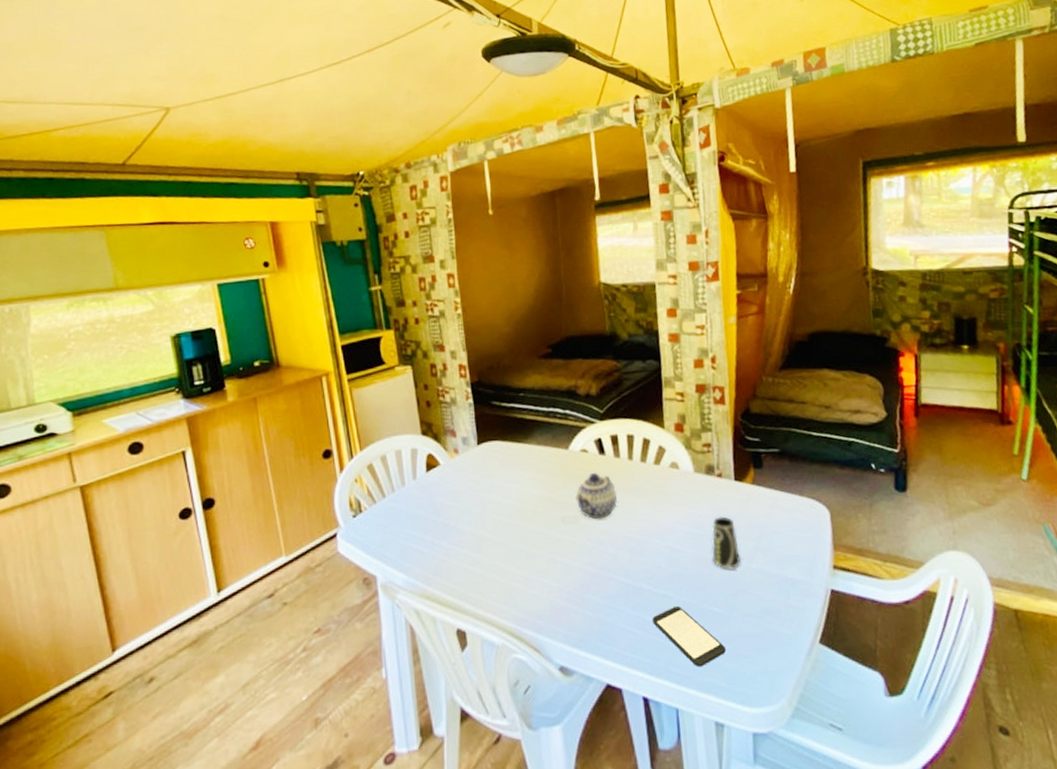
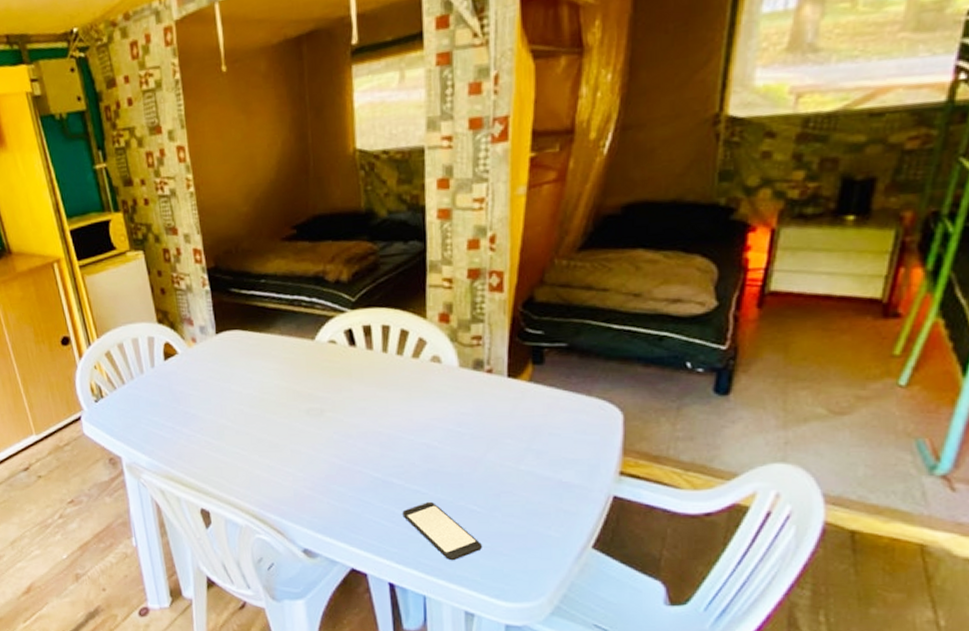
teapot: present [575,473,617,520] -> none [322,365,368,413]
cup: present [712,516,742,569] -> none [474,415,508,469]

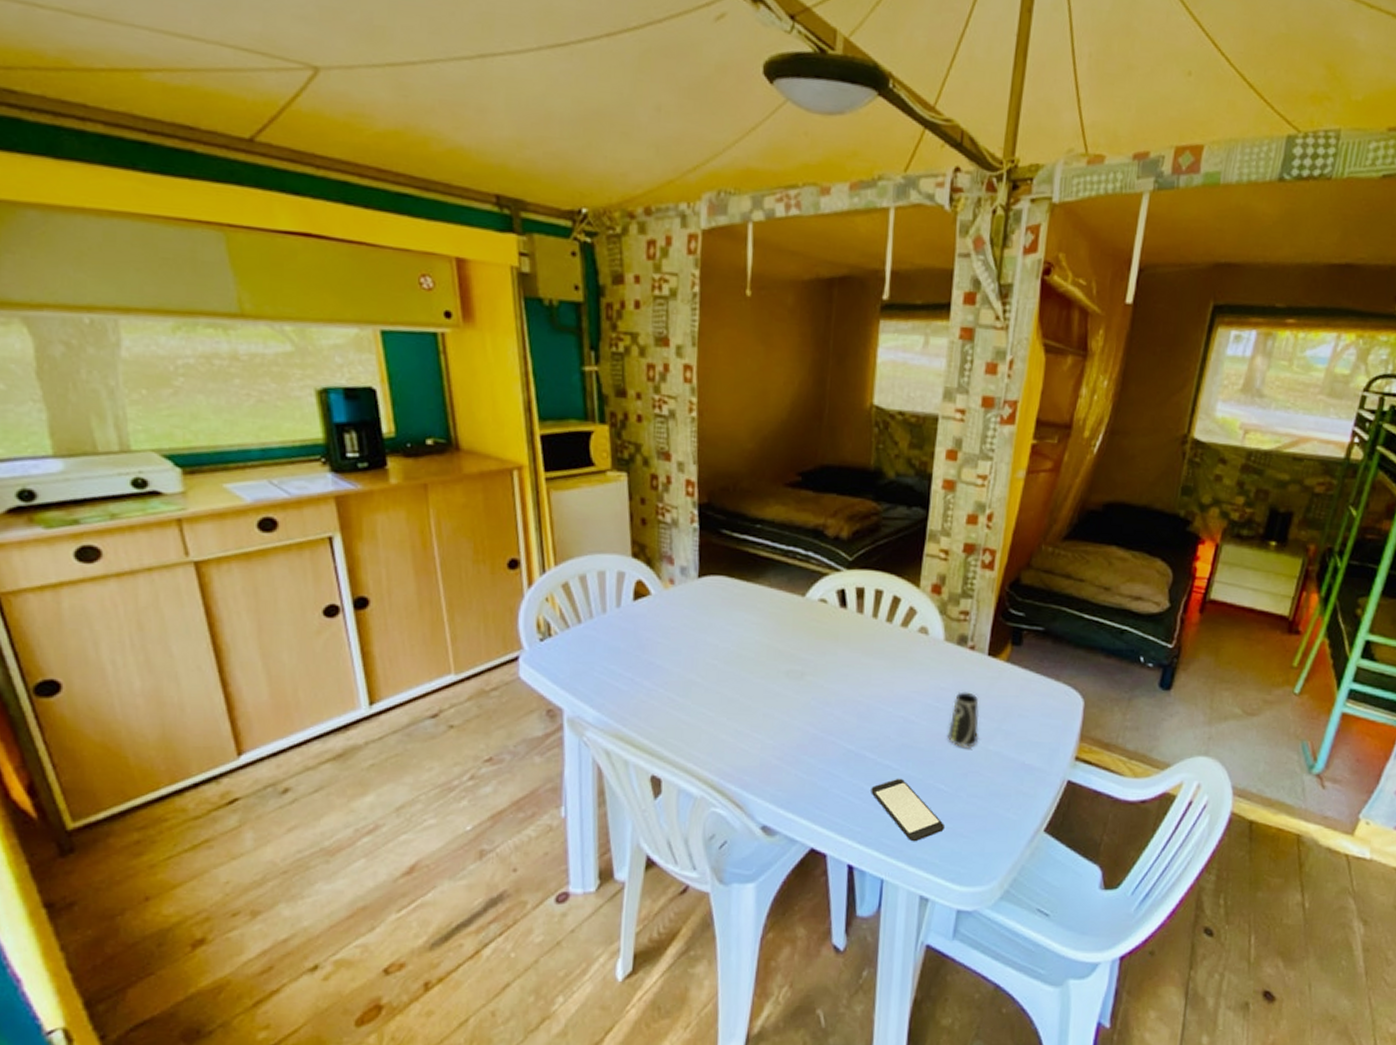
cup: none [474,415,508,469] -> present [948,692,980,748]

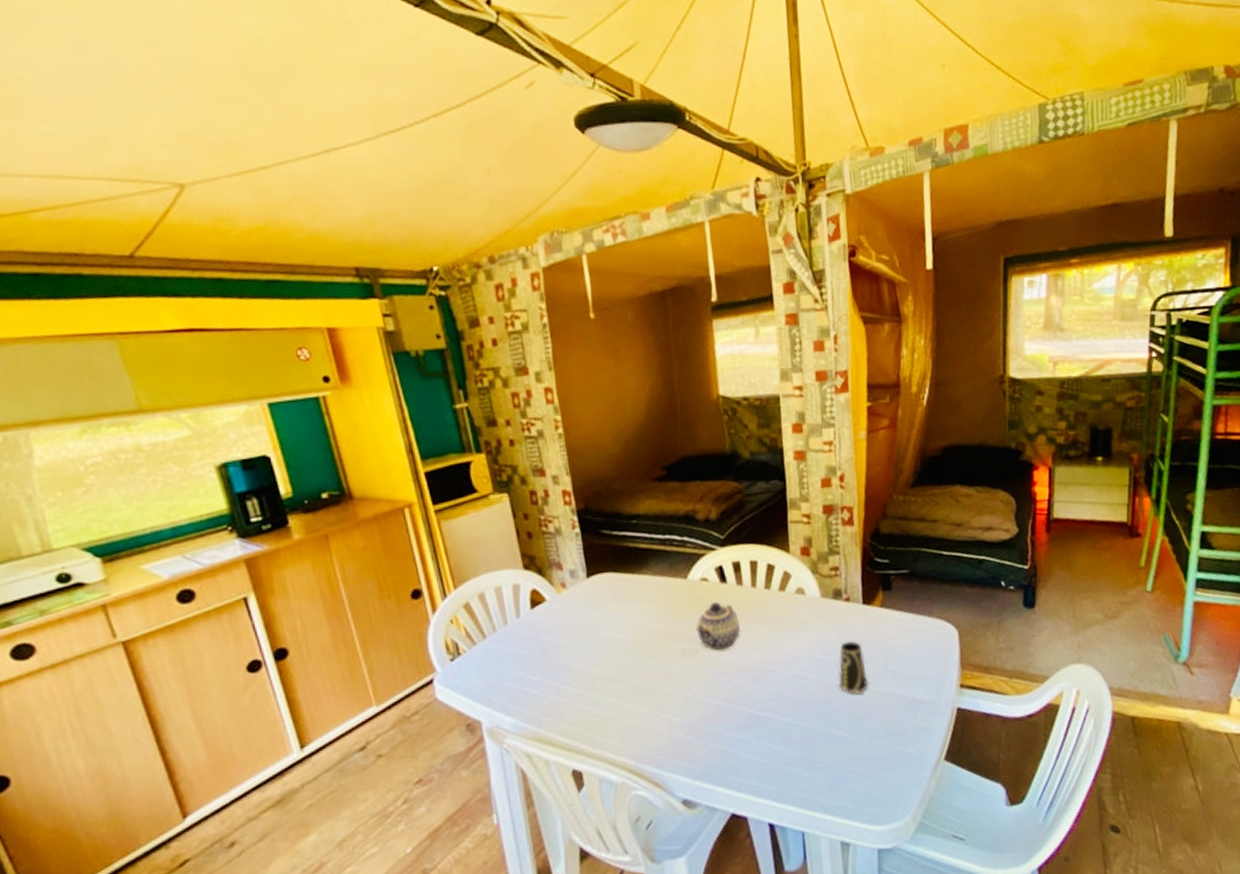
teapot: none [805,627,853,679] -> present [696,602,740,651]
smartphone: present [871,778,944,842] -> none [777,732,852,791]

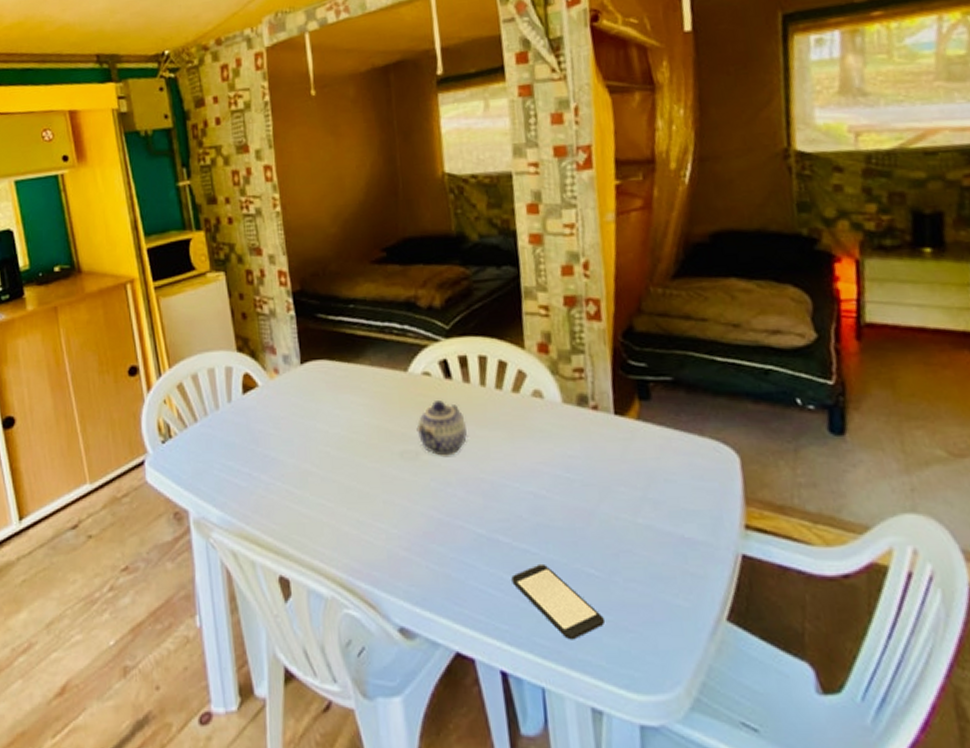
smartphone: none [777,732,852,791] -> present [511,563,604,640]
cup: present [839,641,869,694] -> none [586,458,624,523]

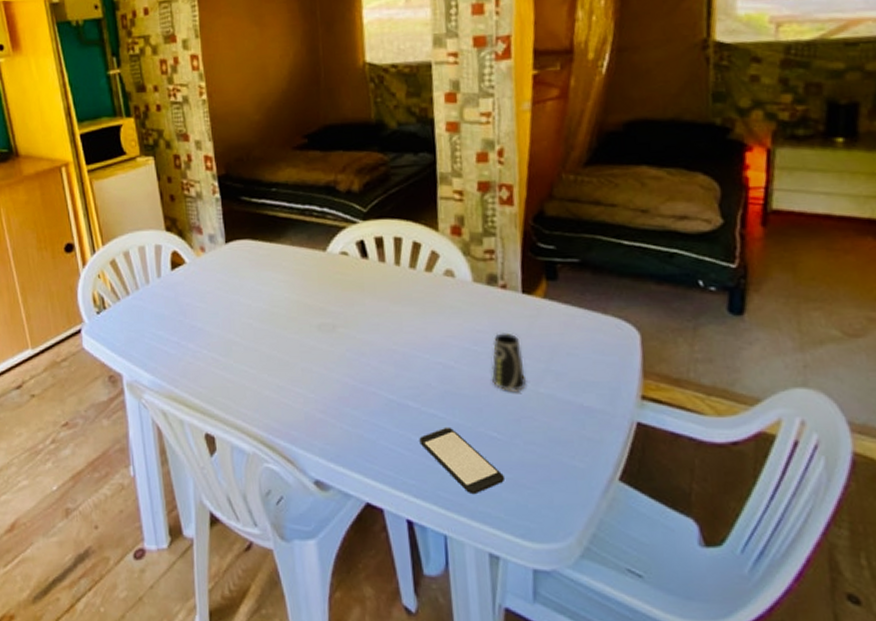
teapot: present [416,400,467,456] -> none [334,278,381,329]
cup: none [586,458,624,523] -> present [491,333,527,391]

